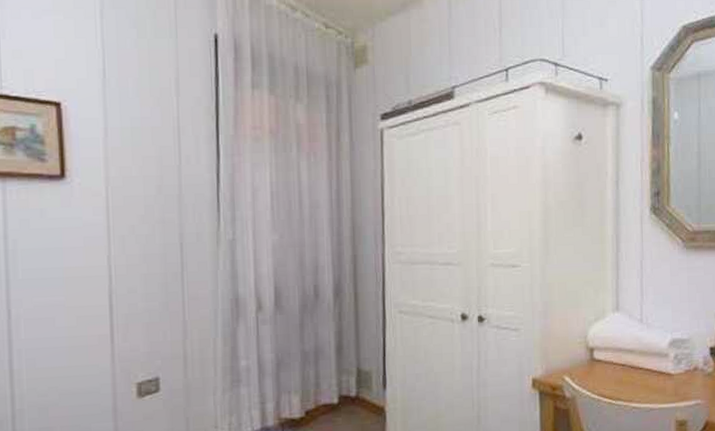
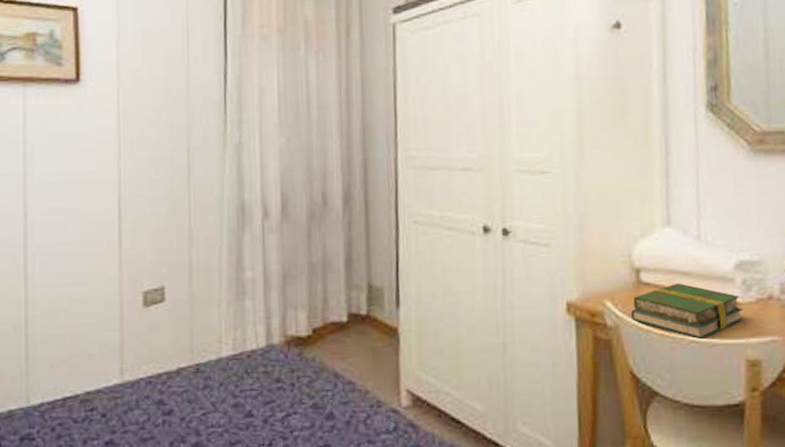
book: none [585,359,675,405] -> present [630,283,743,339]

